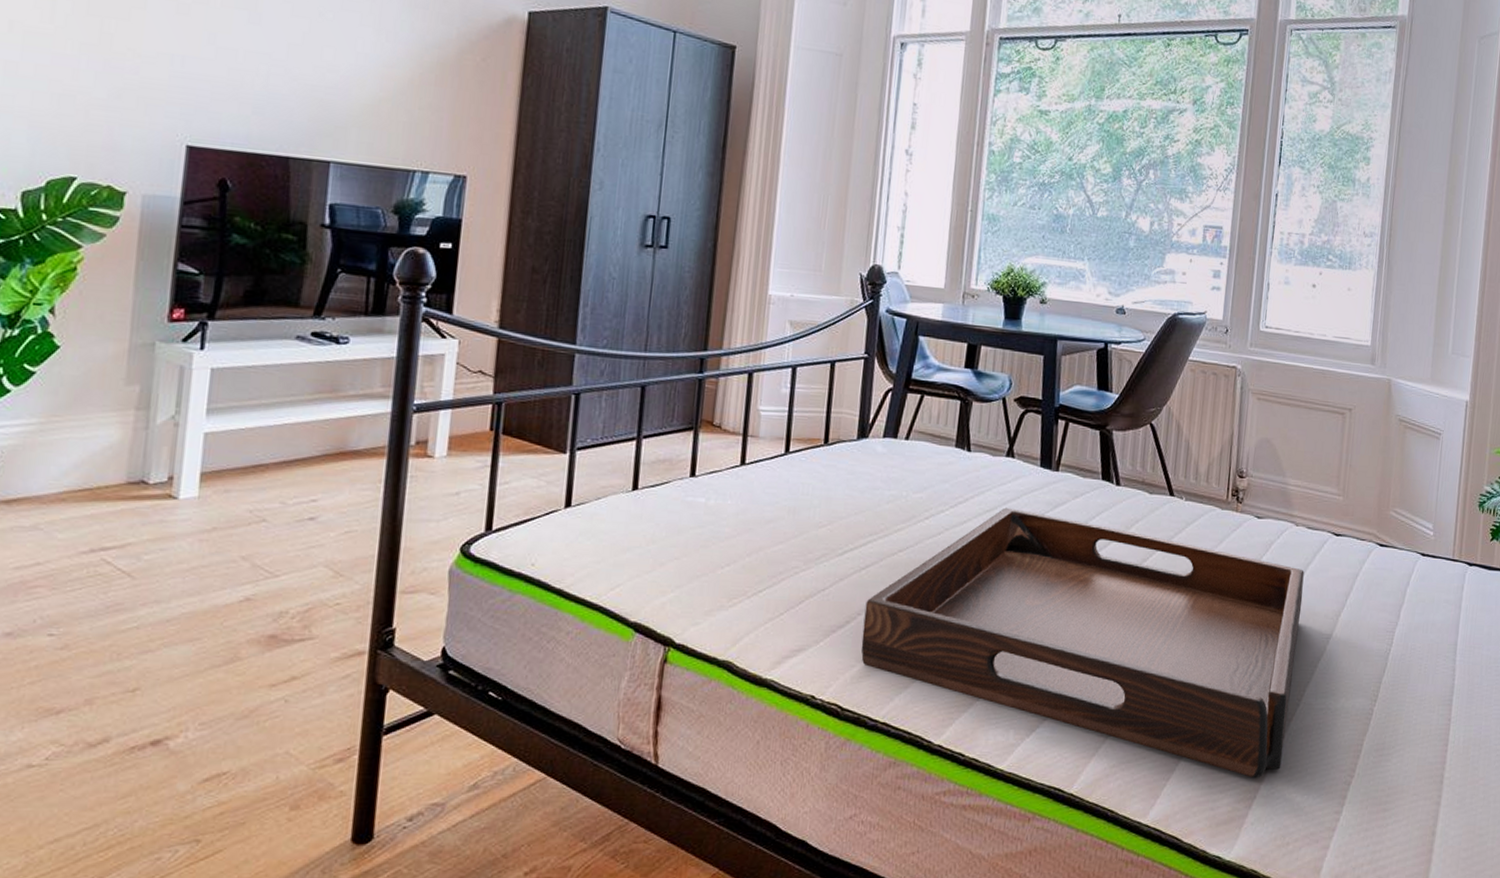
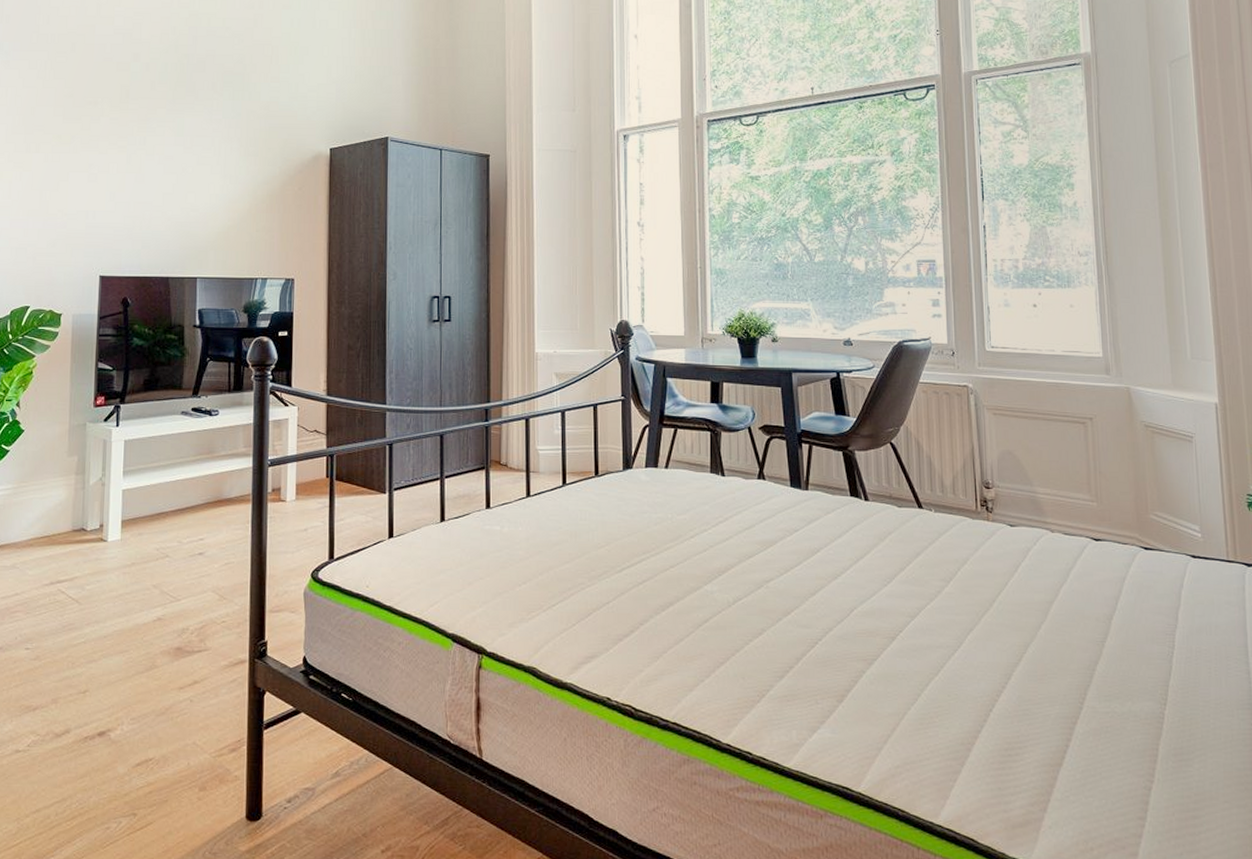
serving tray: present [861,507,1304,779] -> none [646,525,1072,782]

